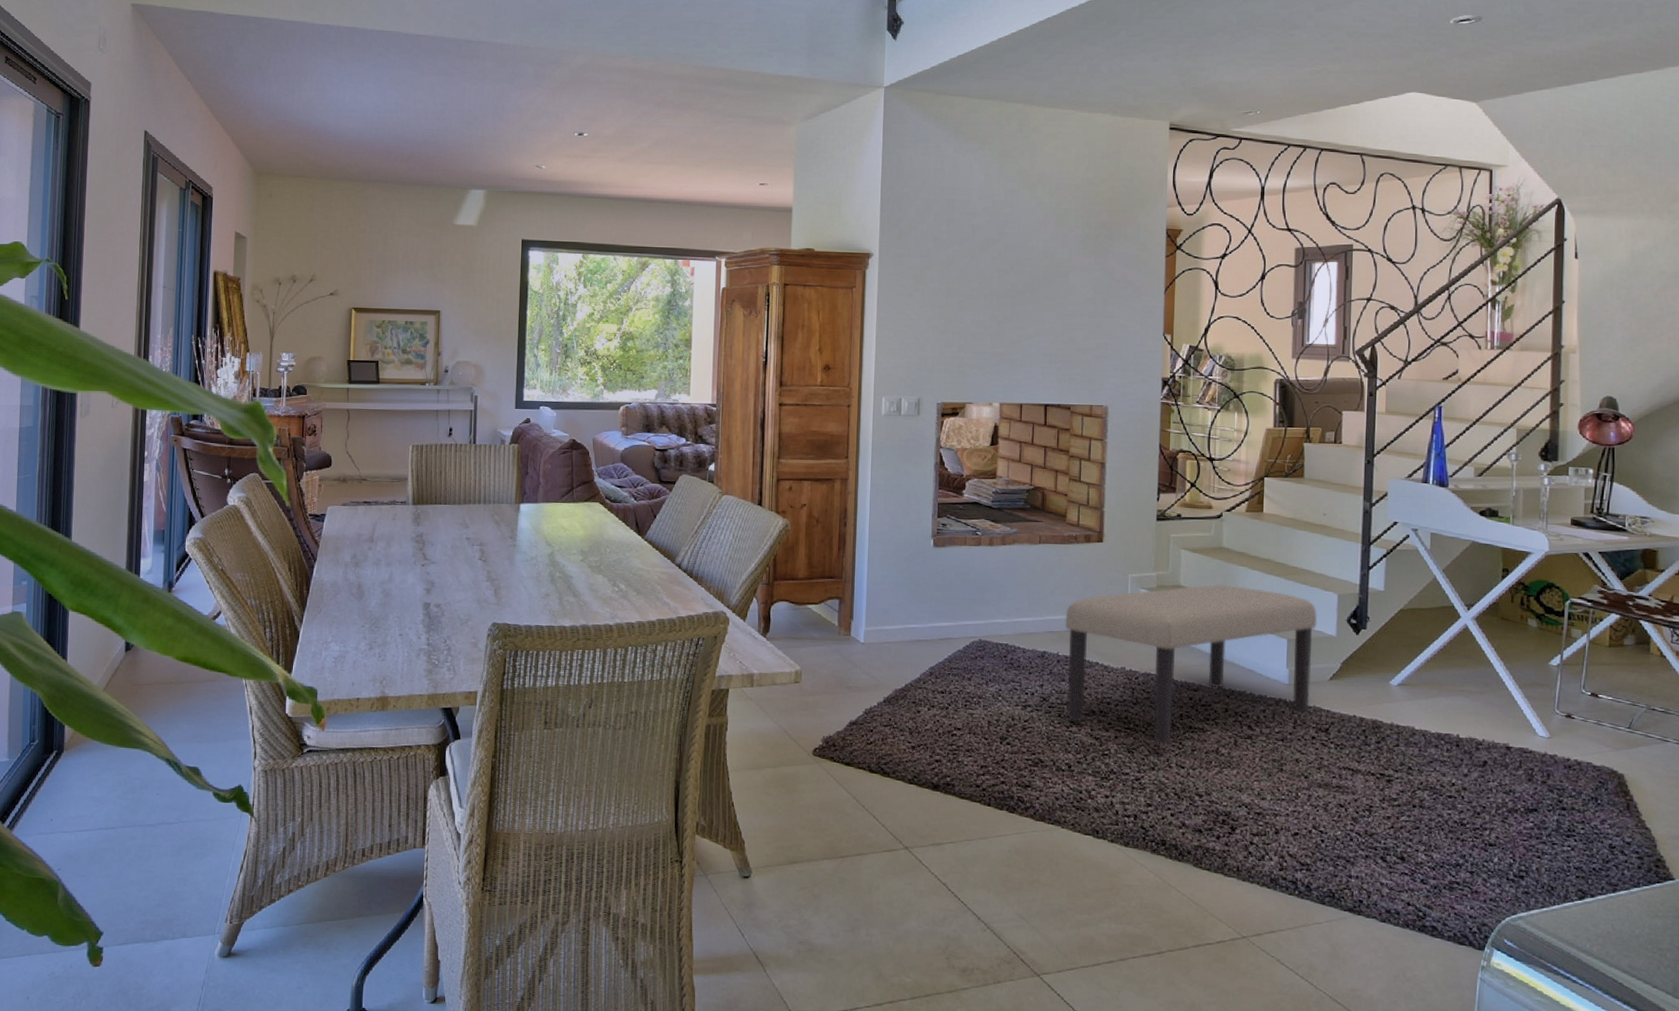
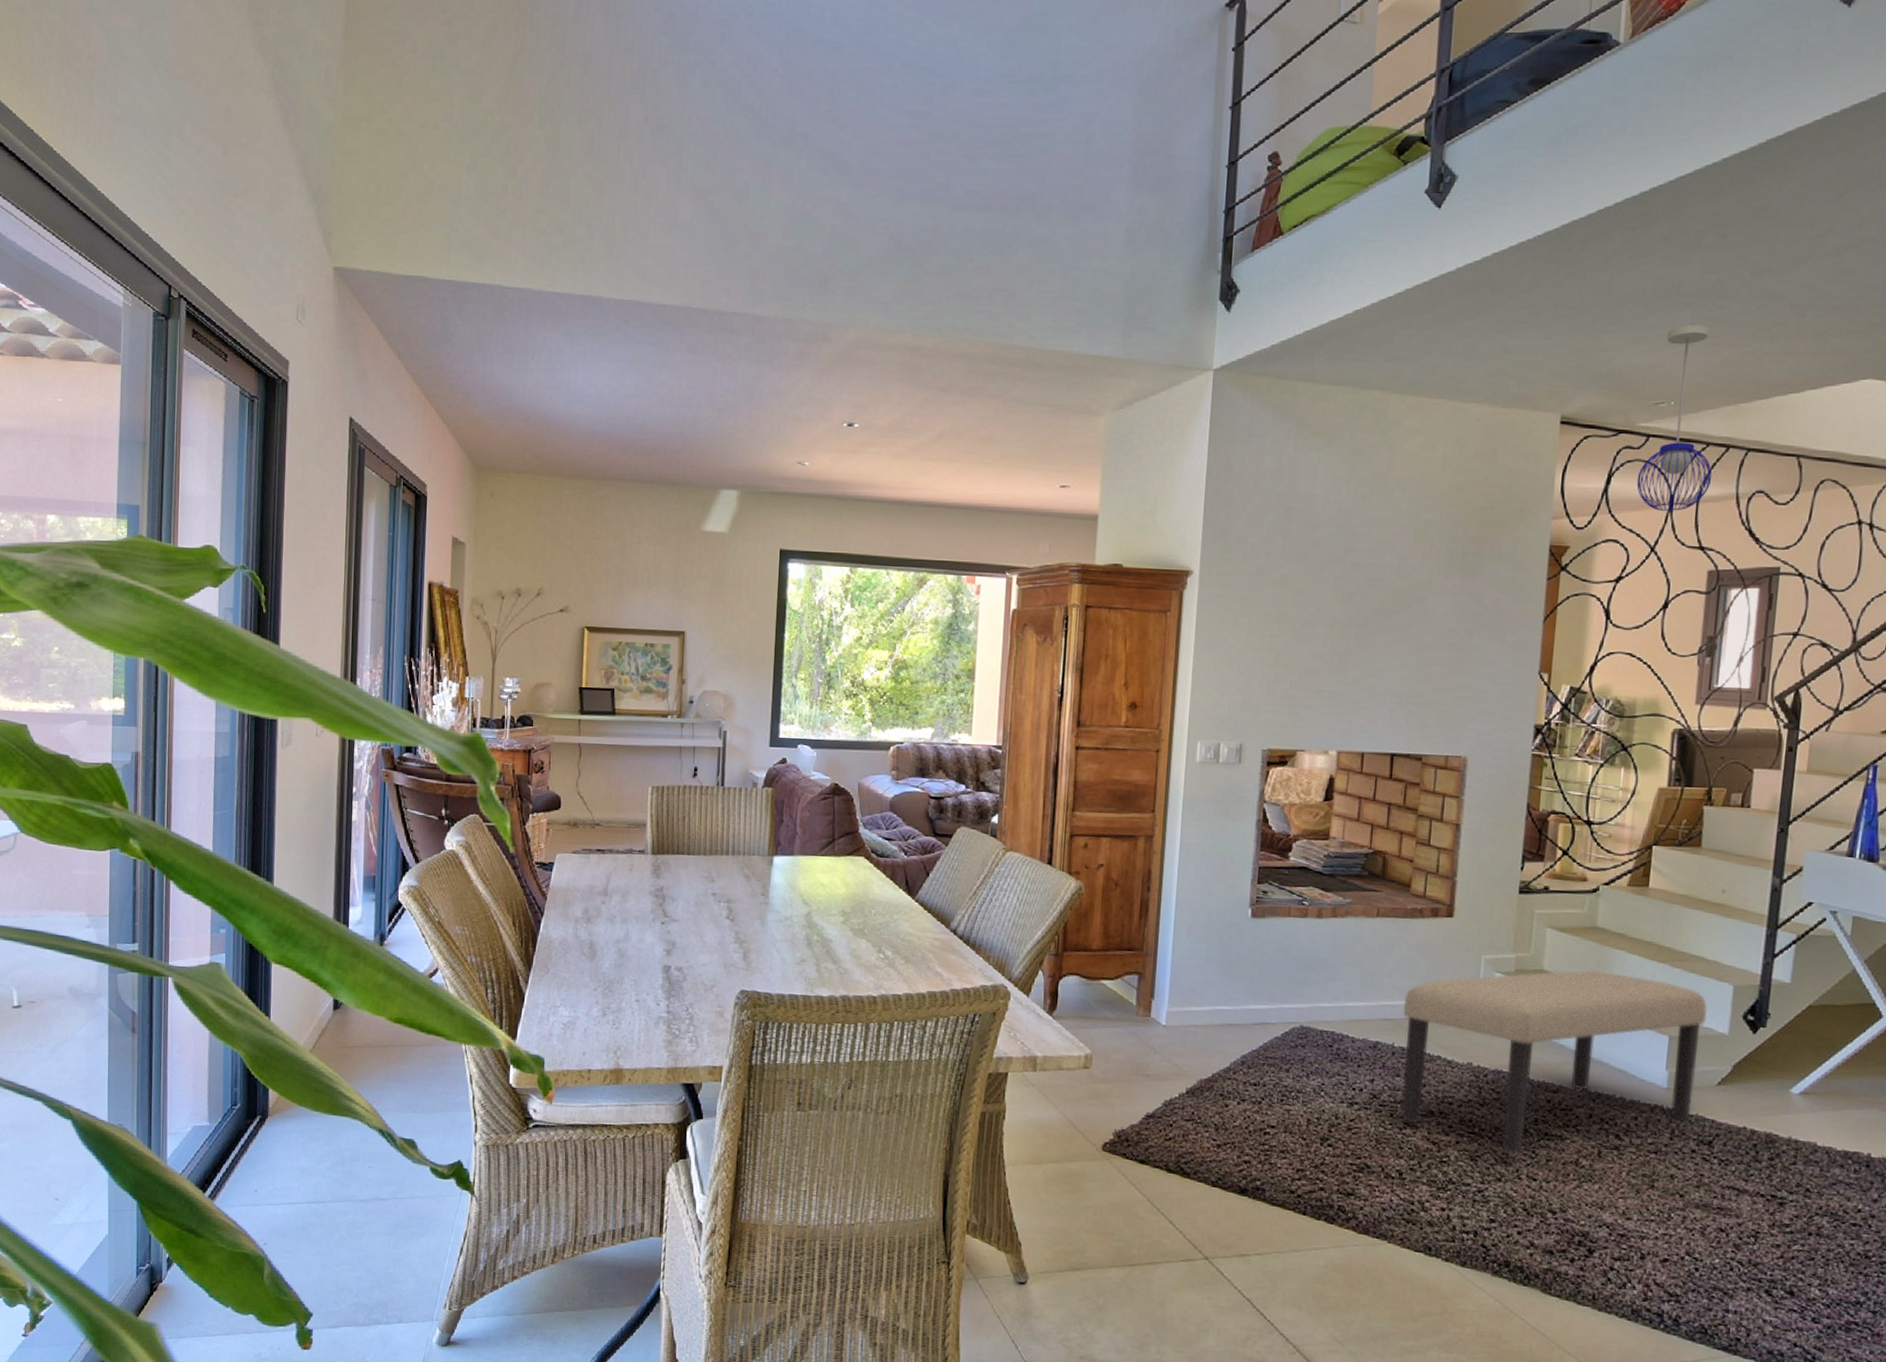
pendant light: none [1234,49,1294,200] -> present [1636,324,1712,511]

